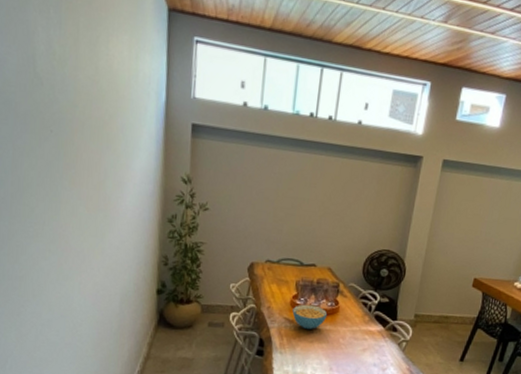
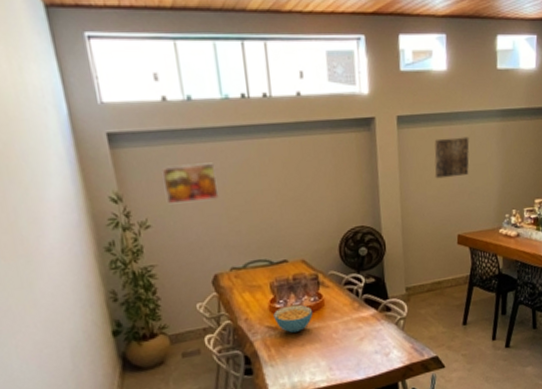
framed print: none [226,162,274,199] -> present [161,162,219,205]
wall art: none [465,187,506,226] -> present [434,136,470,179]

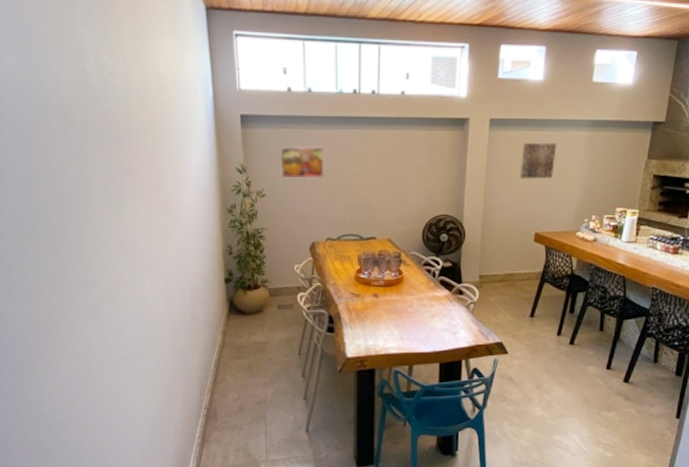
cereal bowl: present [273,304,313,333] -> none [358,277,393,301]

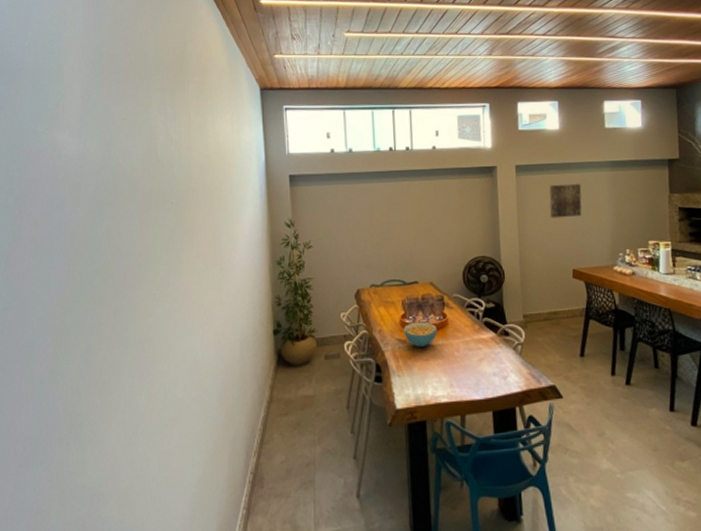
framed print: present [280,146,324,179] -> none [325,199,366,230]
cereal bowl: none [358,277,393,301] -> present [403,321,438,347]

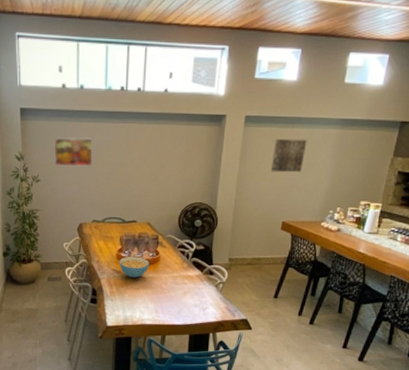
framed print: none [325,199,366,230] -> present [54,138,93,167]

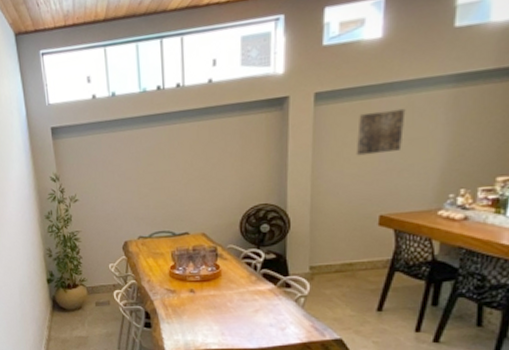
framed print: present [54,138,93,167] -> none [89,147,133,183]
cereal bowl: present [119,256,150,278] -> none [173,272,210,297]

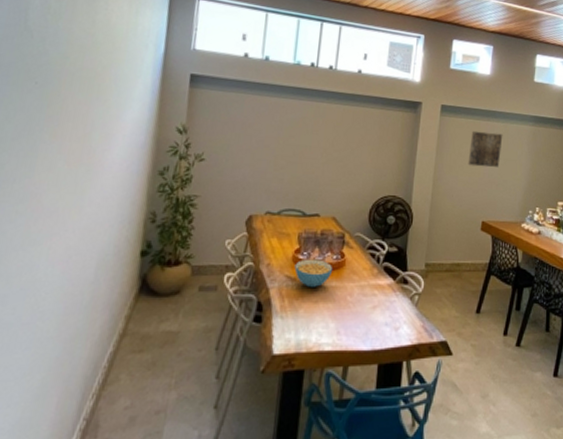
cereal bowl: none [173,272,210,297] -> present [294,259,333,287]

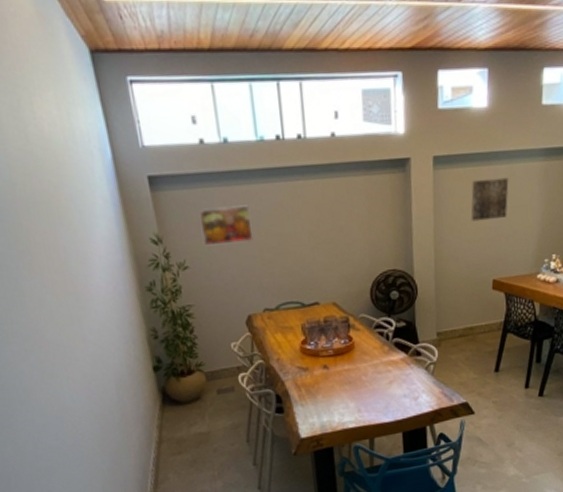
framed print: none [224,111,275,148] -> present [199,205,253,246]
cereal bowl: present [294,259,333,287] -> none [304,346,343,374]

